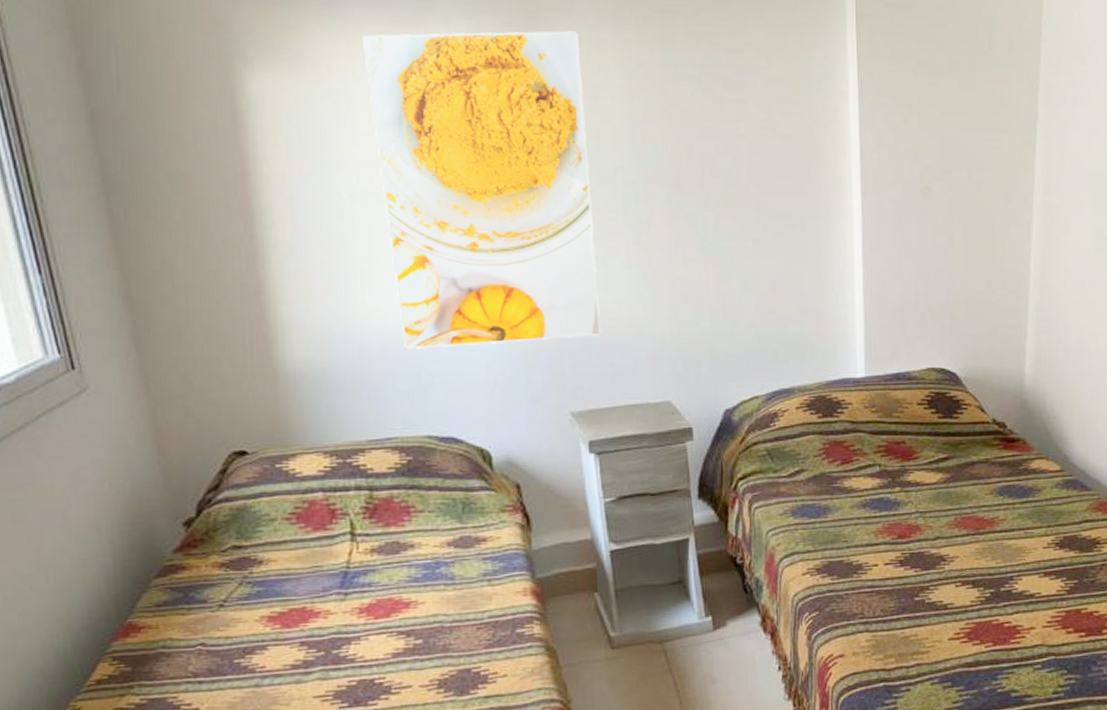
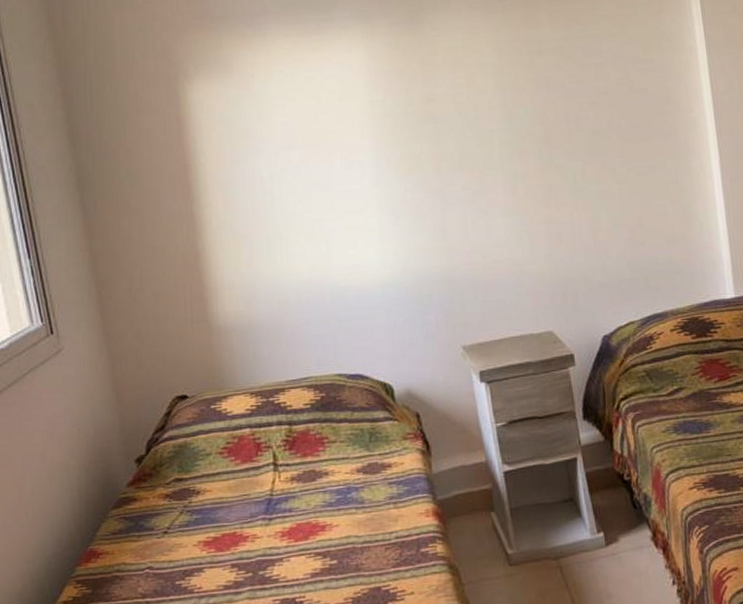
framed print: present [363,31,601,349] -> none [279,23,486,300]

